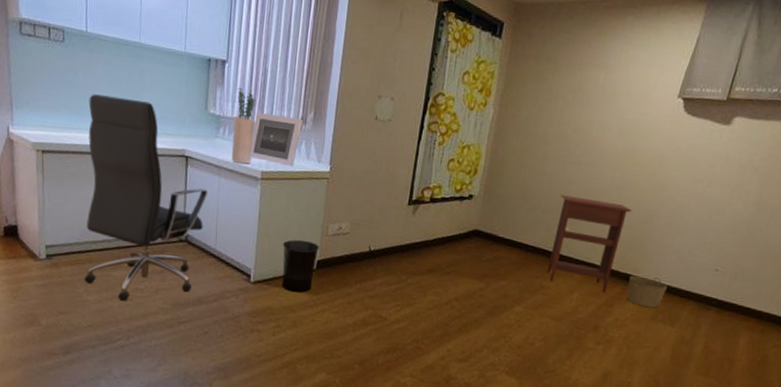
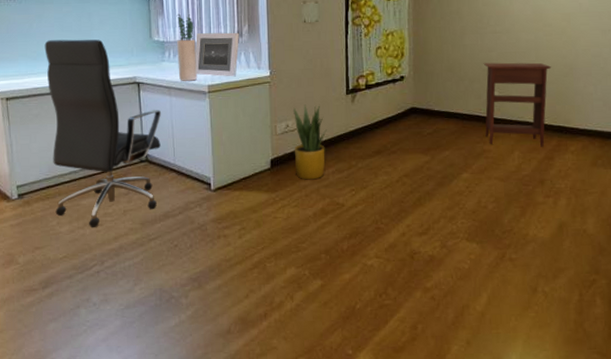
waste bin: present [281,239,319,293] -> none [236,142,271,194]
planter: none [341,208,381,289] -> present [293,104,327,180]
basket: present [626,275,667,309] -> none [563,124,600,155]

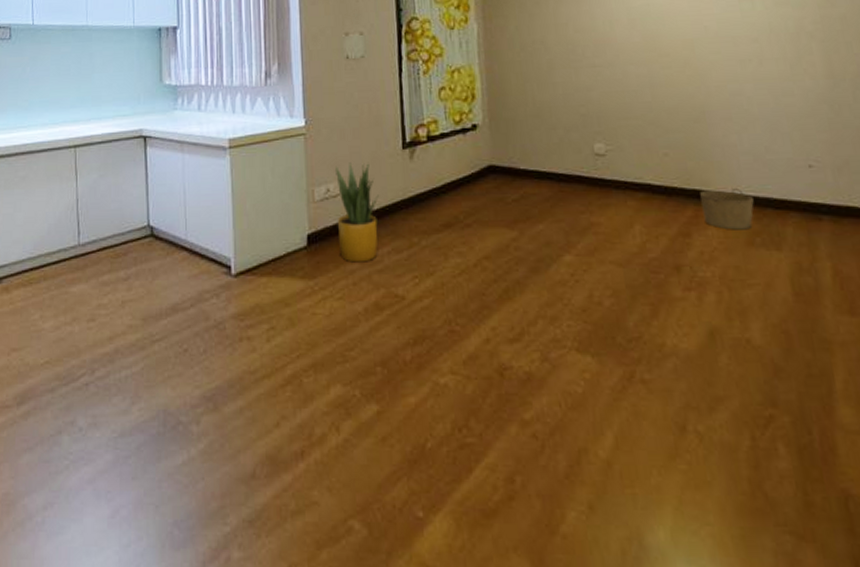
office chair: present [44,39,161,227] -> none [37,84,171,323]
vase: present [176,13,198,81] -> none [191,51,216,134]
picture frame: present [195,32,239,77] -> none [213,72,267,128]
nightstand: present [483,62,552,147] -> none [581,104,676,219]
basket: none [563,124,600,155] -> present [700,187,754,230]

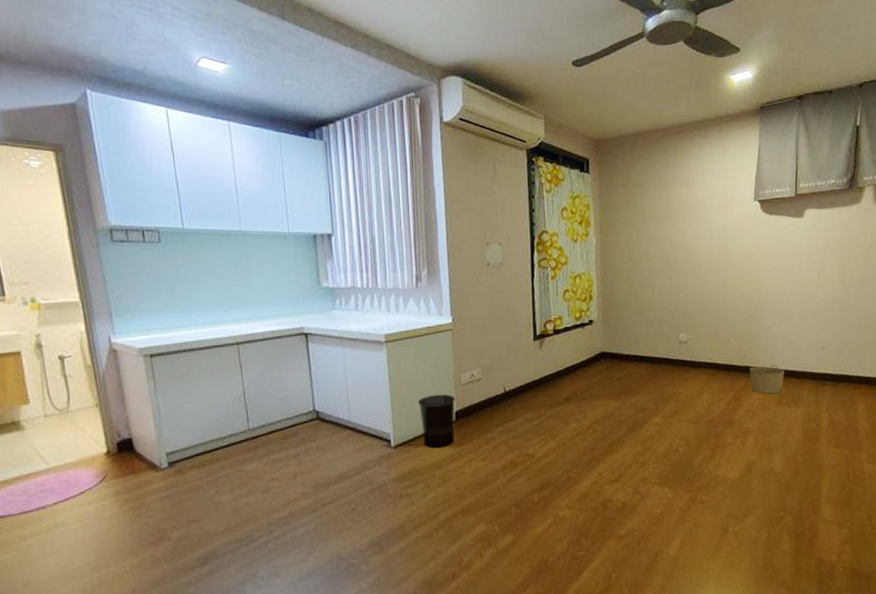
waste bin: none [263,212,307,280] -> present [417,394,455,449]
planter: present [335,162,379,263] -> none [478,352,514,432]

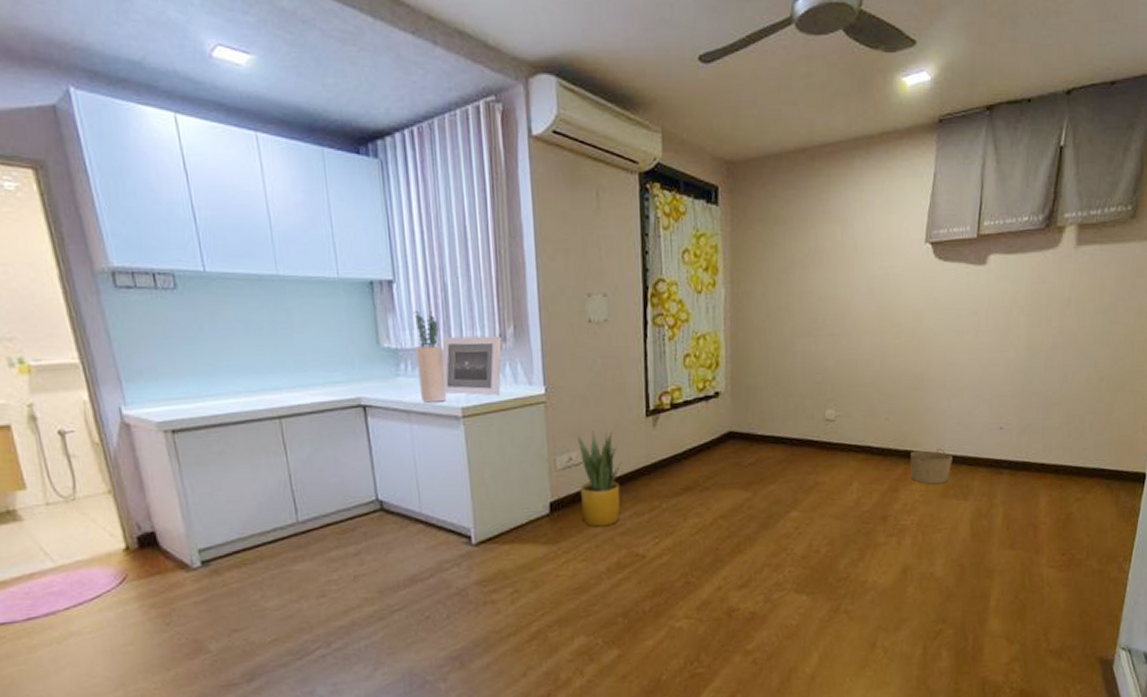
vase: none [347,257,373,331] -> present [413,310,447,403]
picture frame: none [369,276,418,325] -> present [441,335,502,396]
waste bin: present [417,394,455,449] -> none [503,481,549,547]
planter: none [478,352,514,432] -> present [578,430,622,527]

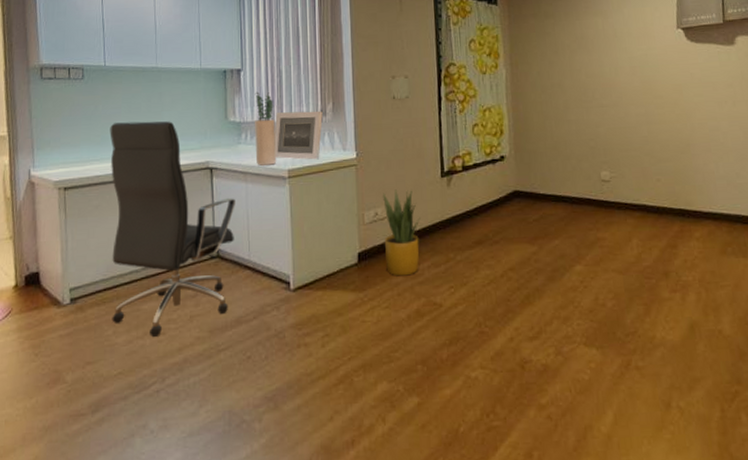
office chair: none [223,346,401,600] -> present [109,121,235,337]
basket: present [911,448,952,485] -> none [685,207,727,242]

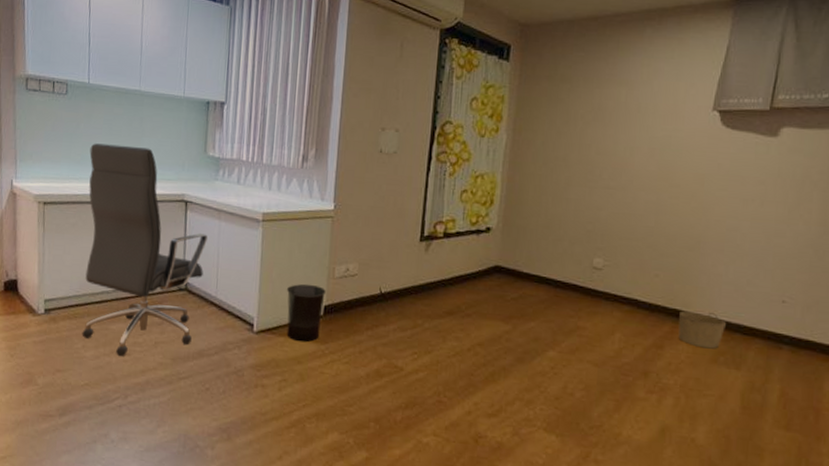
vase: present [254,92,277,166] -> none [231,128,255,206]
picture frame: present [274,110,323,160] -> none [251,153,304,207]
waste bin: none [319,233,358,293] -> present [286,283,326,342]
planter: present [383,189,420,276] -> none [351,247,393,336]
basket: none [685,207,727,242] -> present [678,311,726,349]

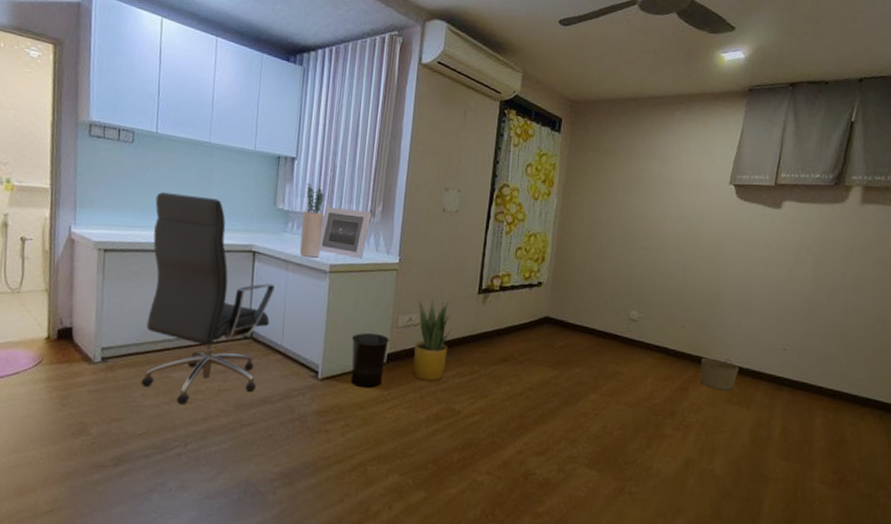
vase: none [231,128,255,206] -> present [299,183,324,258]
picture frame: none [251,153,304,207] -> present [319,207,372,259]
planter: none [351,247,393,336] -> present [412,299,452,382]

